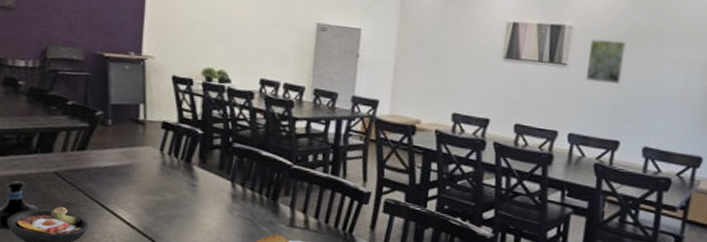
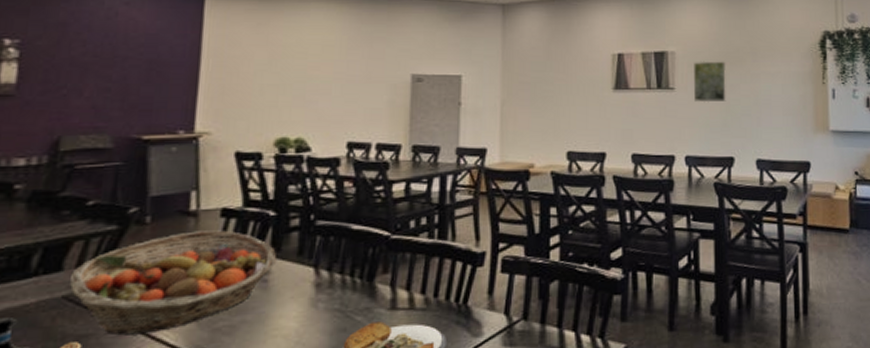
fruit basket: none [59,137,204,211] -> present [70,230,277,336]

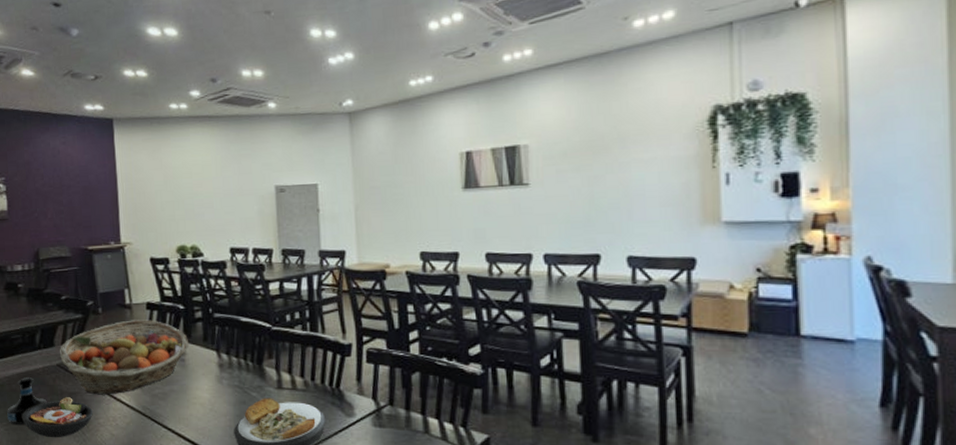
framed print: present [694,61,727,103] -> none [550,150,589,198]

